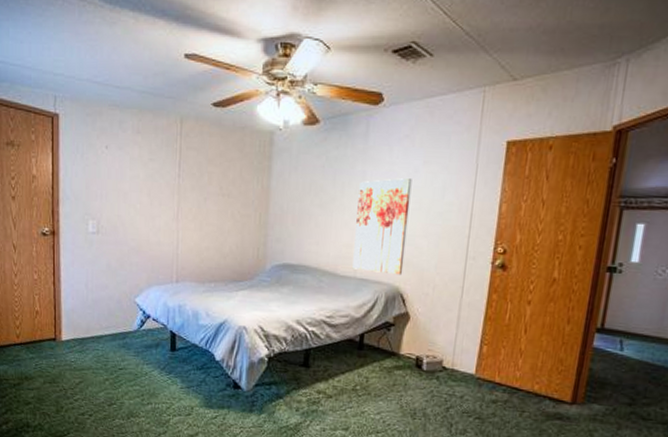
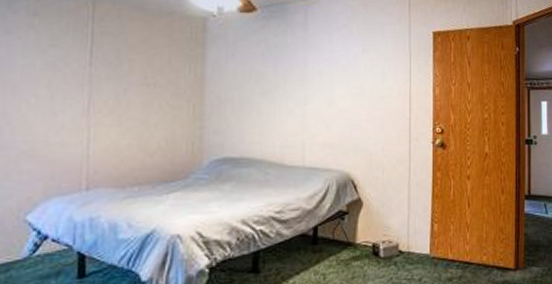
wall art: present [352,177,412,276] -> none [300,64,353,161]

